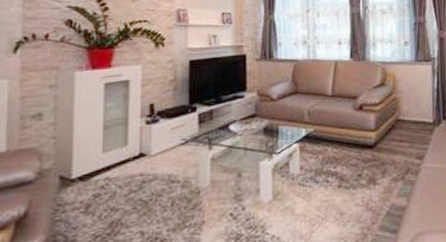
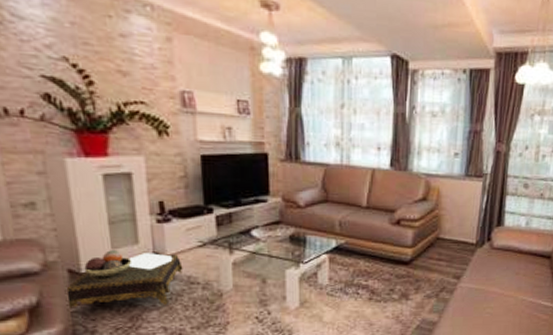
side table: none [53,153,165,217] -> present [64,250,183,309]

